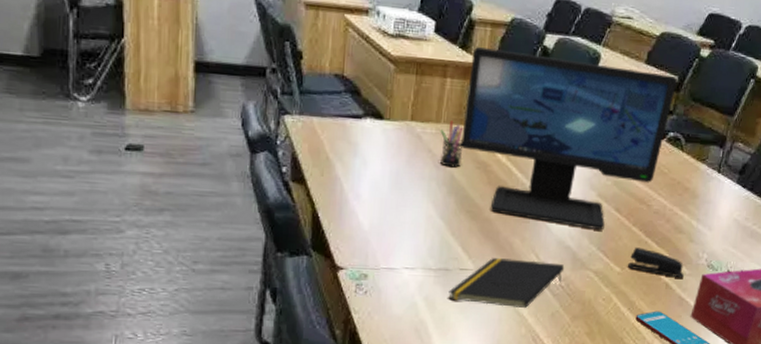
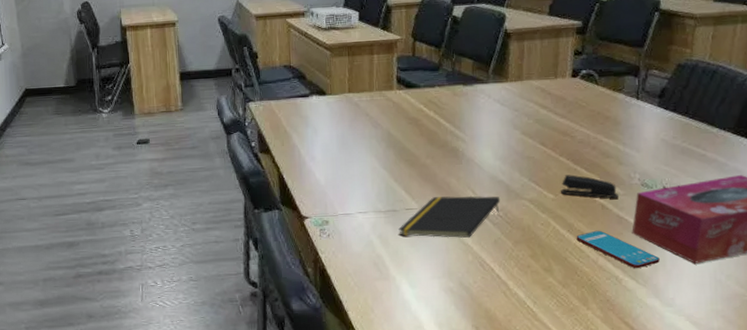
pen holder: present [440,121,464,168] -> none [374,88,395,126]
computer monitor: present [461,47,678,231] -> none [392,21,582,164]

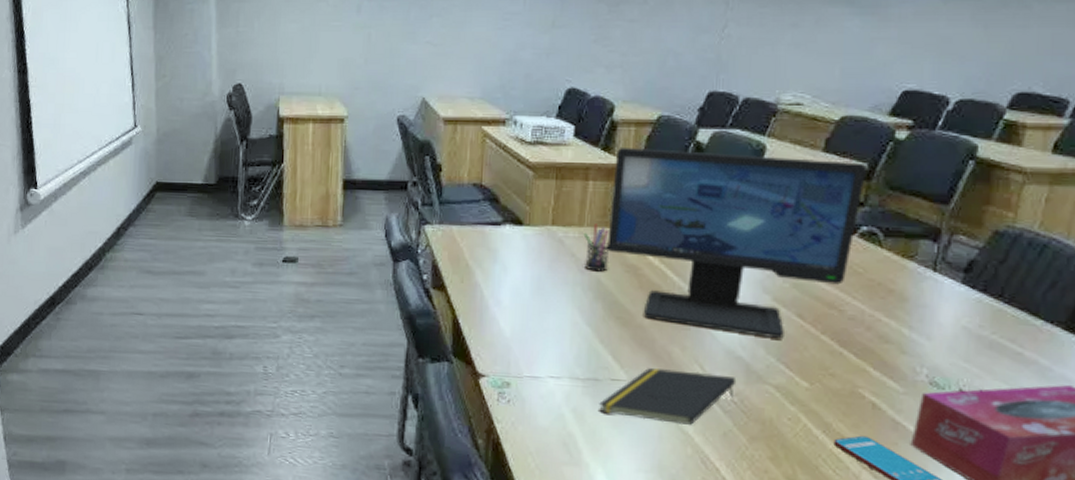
pen holder: none [374,88,395,126] -> present [583,224,610,272]
computer monitor: none [392,21,582,164] -> present [607,148,868,339]
stapler: present [561,174,620,199] -> none [819,359,898,397]

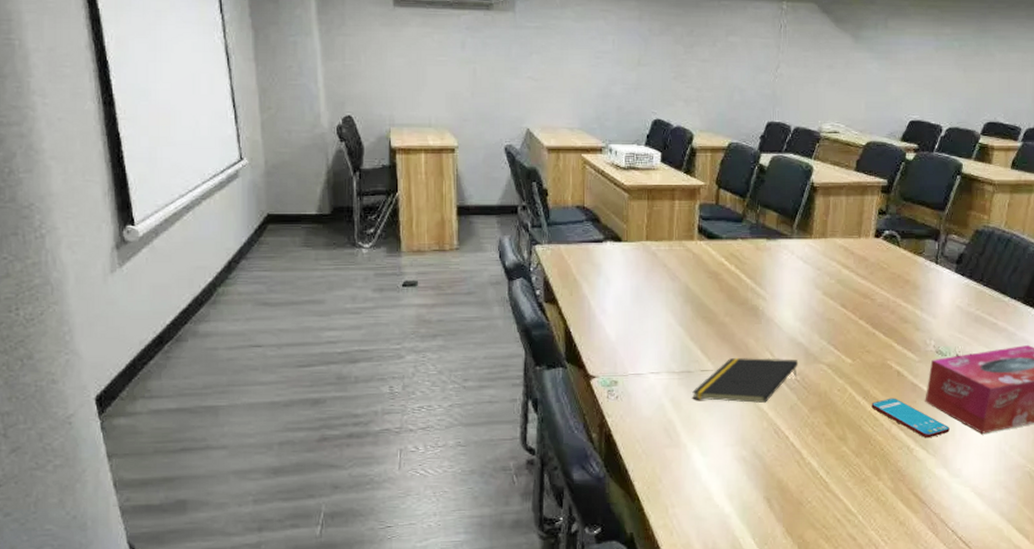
pen holder: present [583,224,610,272] -> none [673,237,695,279]
computer monitor: present [607,148,868,339] -> none [692,171,888,326]

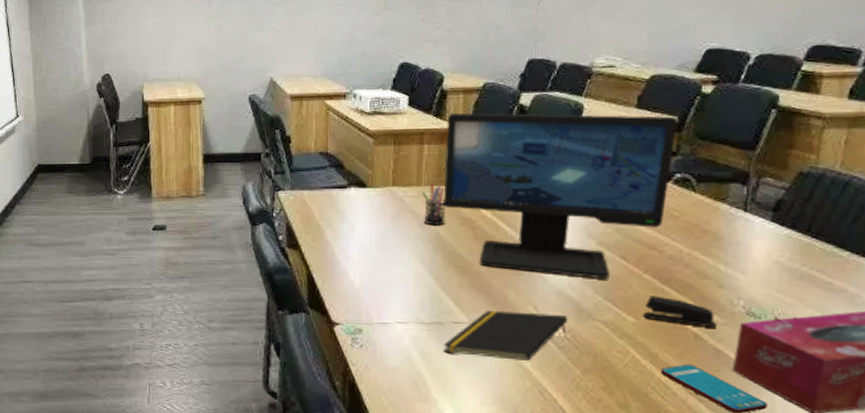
pen holder: none [673,237,695,279] -> present [421,183,446,226]
computer monitor: none [692,171,888,326] -> present [443,113,678,280]
stapler: none [859,339,915,365] -> present [644,296,718,328]

